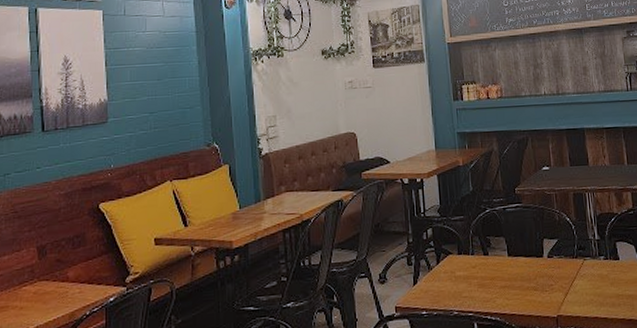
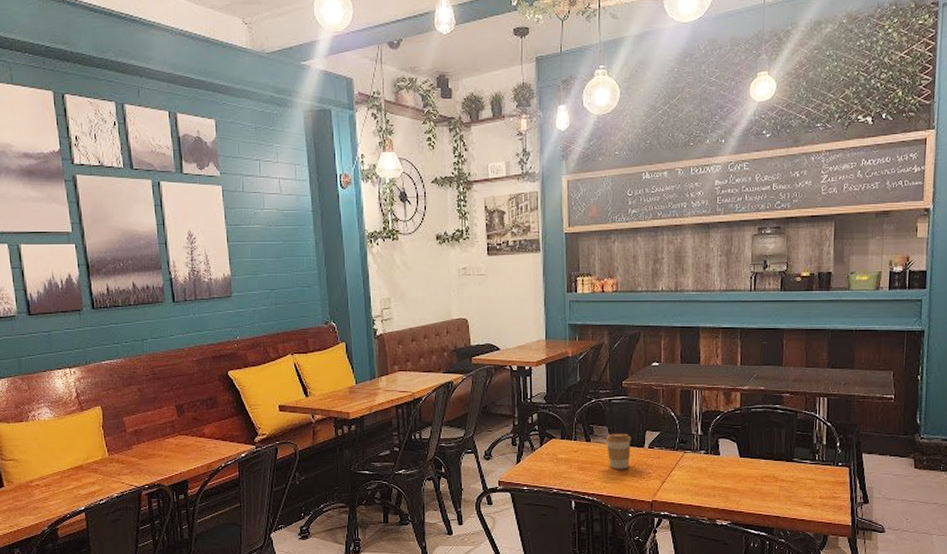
coffee cup: none [503,243,531,284] -> present [605,433,631,469]

